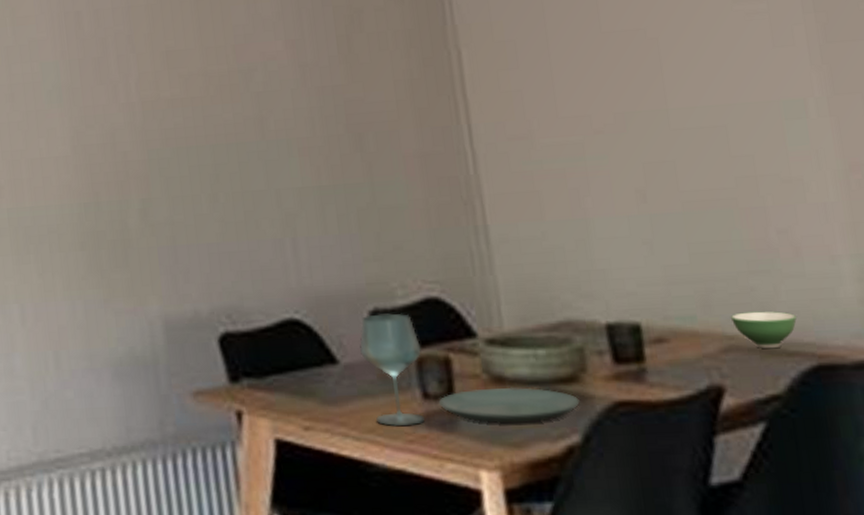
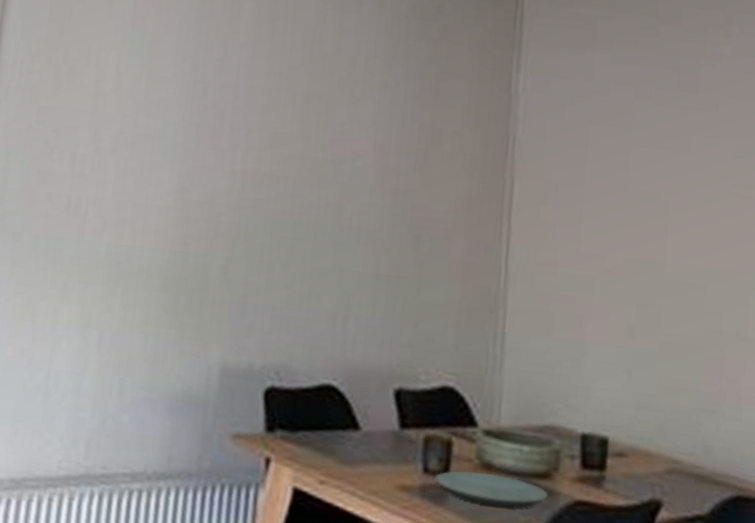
wine glass: present [359,313,425,427] -> none [380,393,431,495]
bowl: present [730,311,797,349] -> none [678,442,728,477]

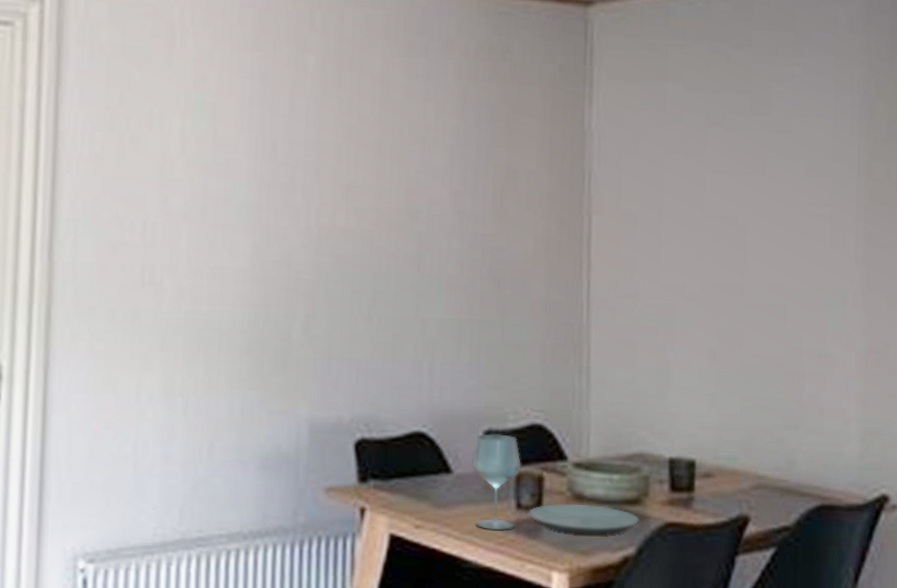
wine glass: none [380,393,431,495] -> present [472,434,522,531]

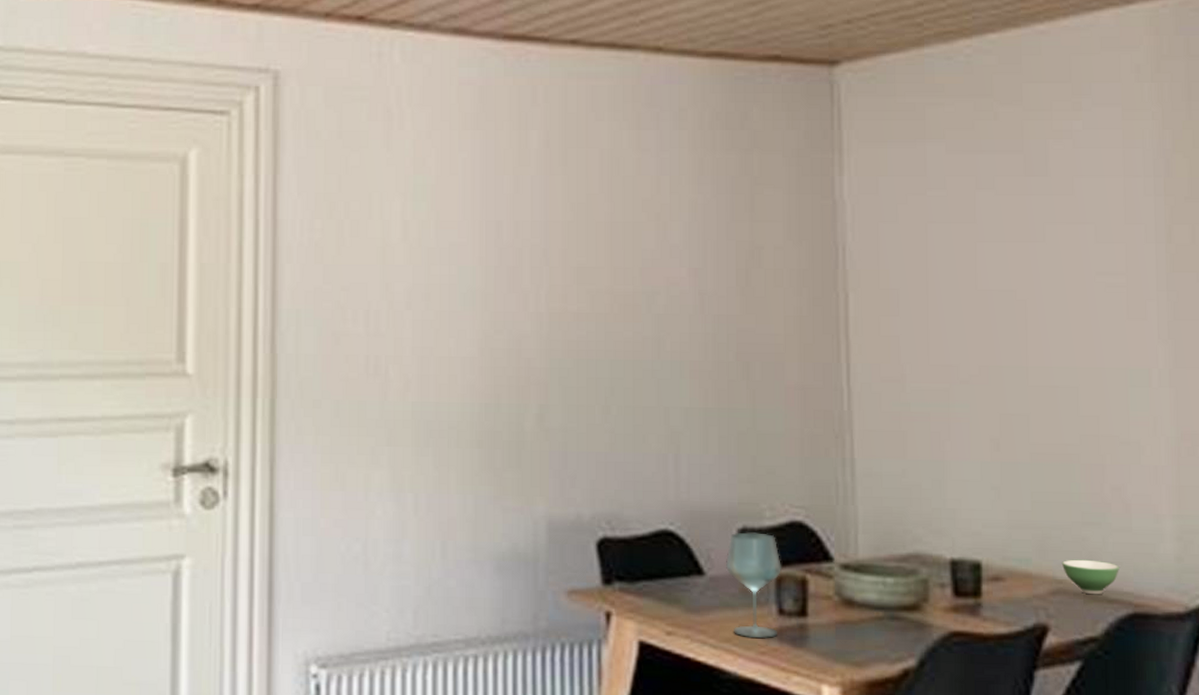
plate: present [528,504,639,535] -> none [792,610,919,644]
bowl: none [763,458,812,489] -> present [1061,559,1119,595]

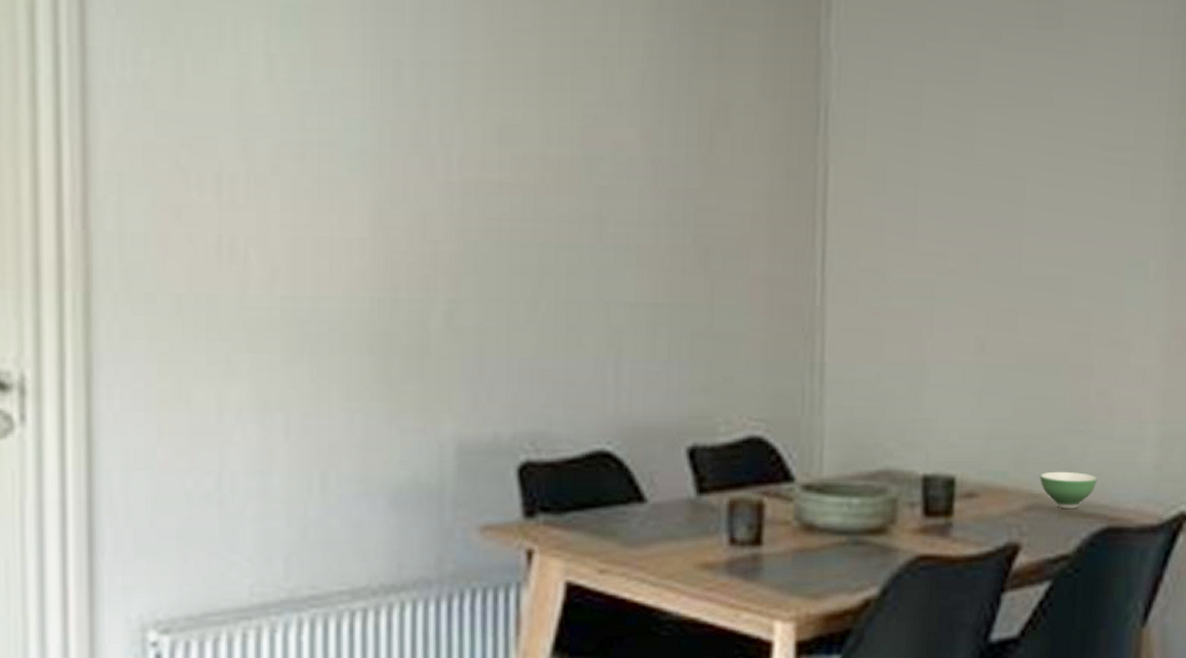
wine glass: present [726,532,783,639] -> none [672,451,737,573]

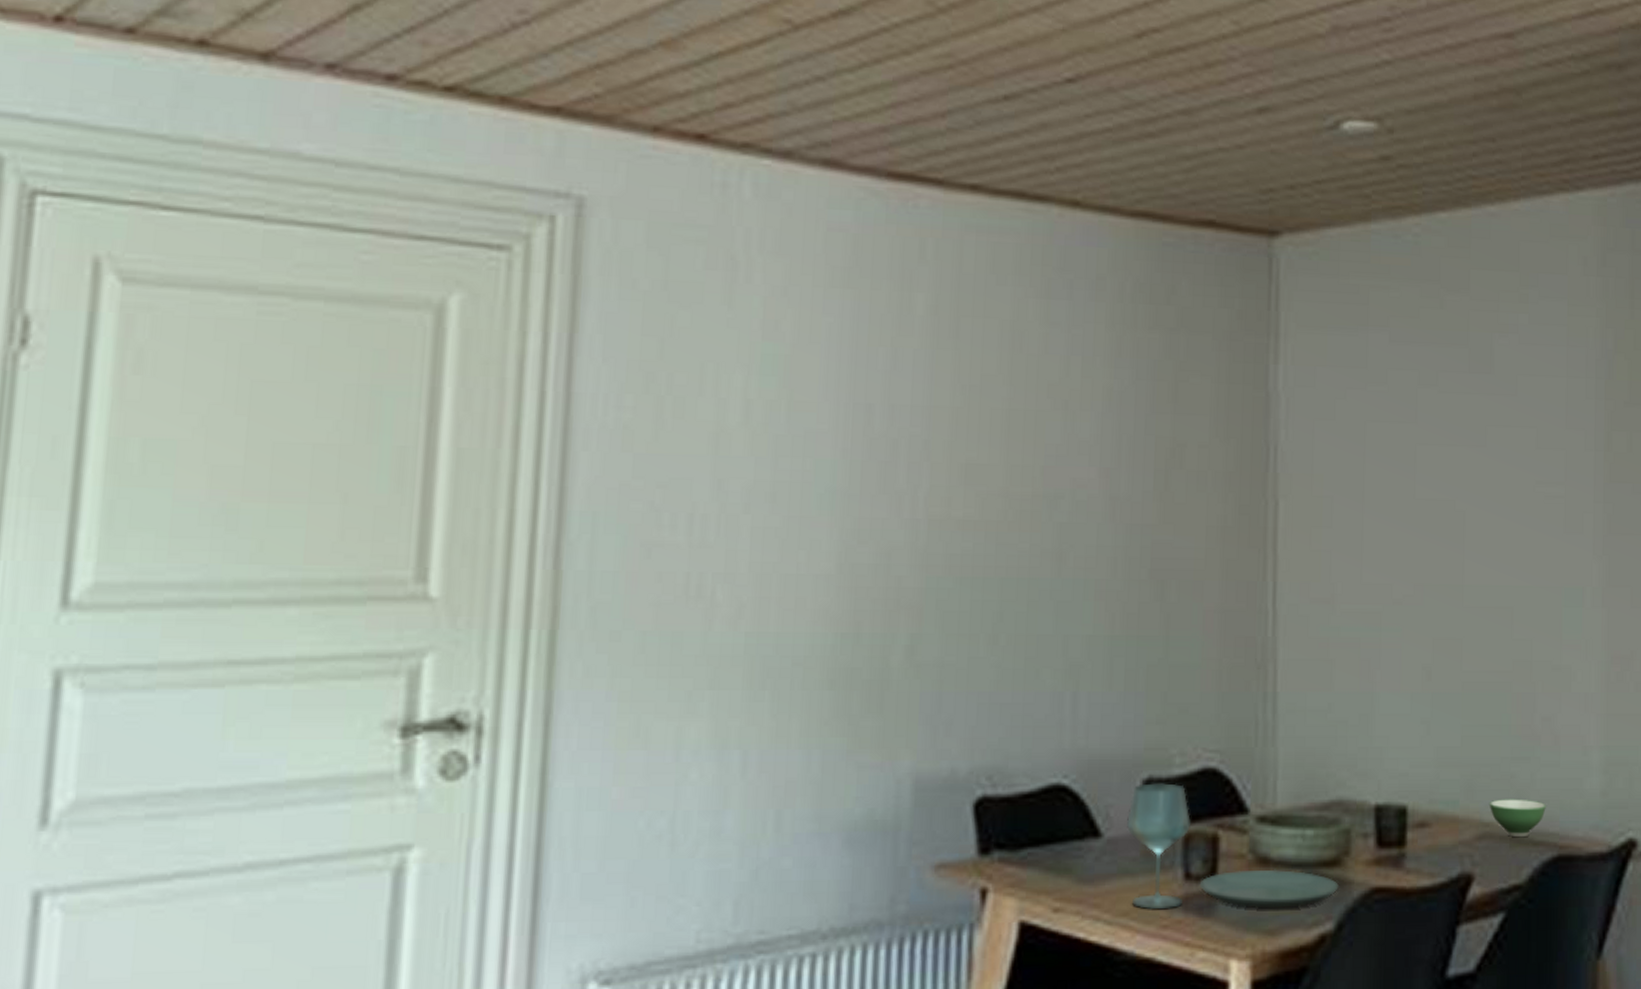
wine glass: none [672,451,737,573] -> present [1127,783,1192,910]
plate: none [744,536,884,573] -> present [1199,869,1339,909]

